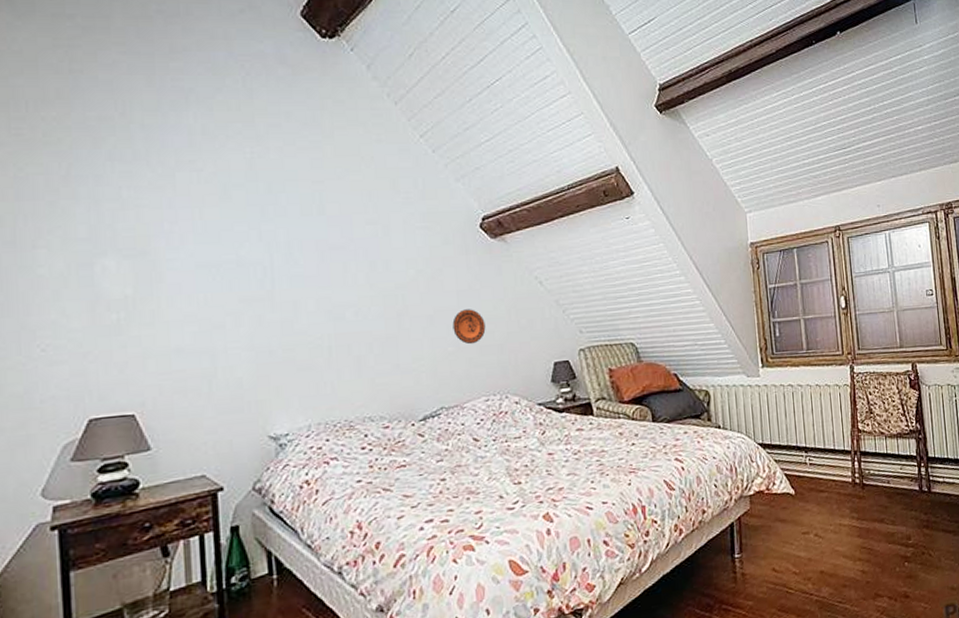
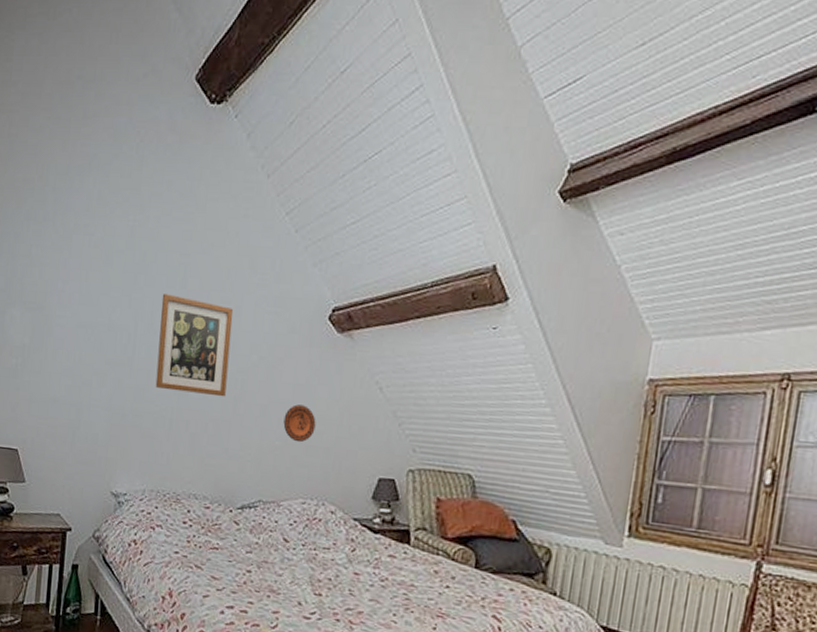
wall art: none [297,222,387,318] -> present [155,294,234,397]

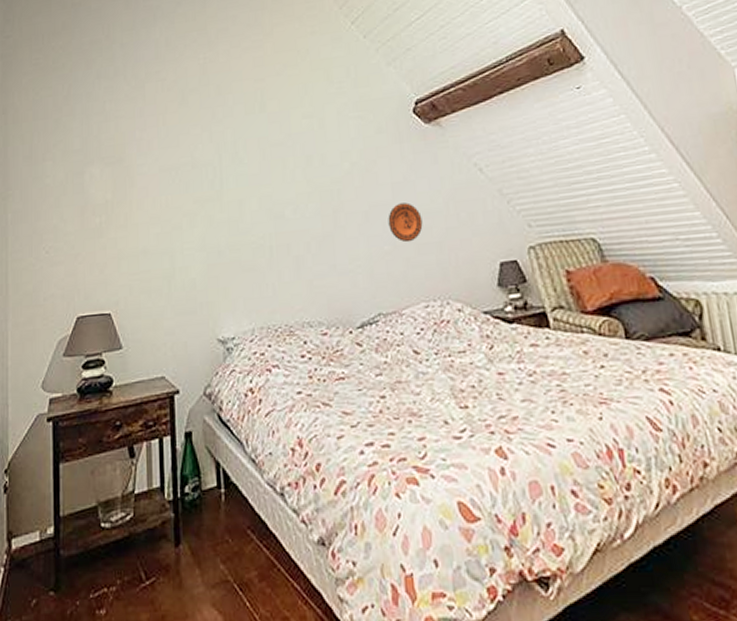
wall art: present [155,294,234,397] -> none [242,120,323,217]

